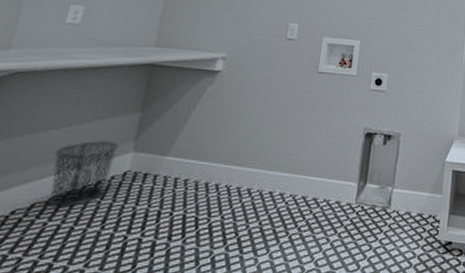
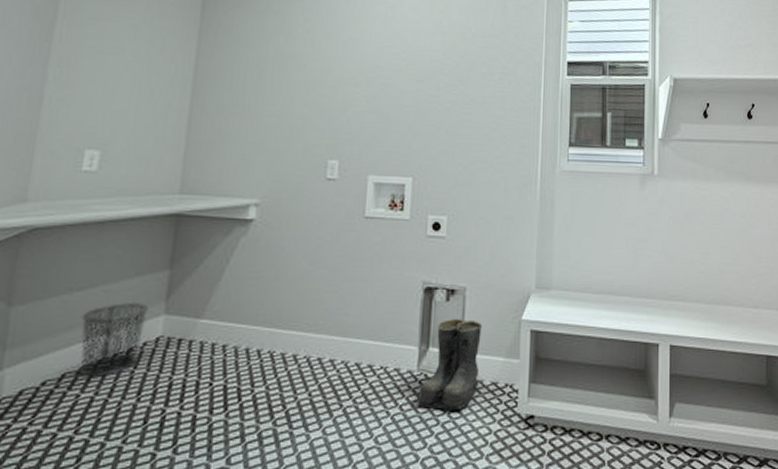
boots: none [354,159,412,238] -> present [417,318,482,411]

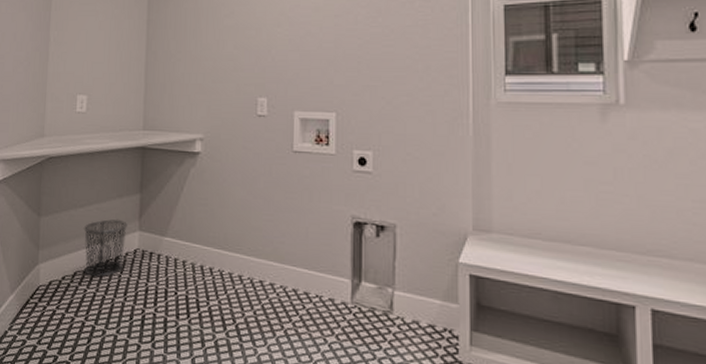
boots: present [417,318,482,411] -> none [353,254,417,348]

